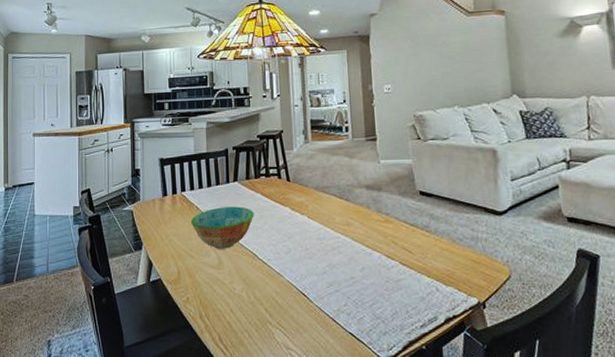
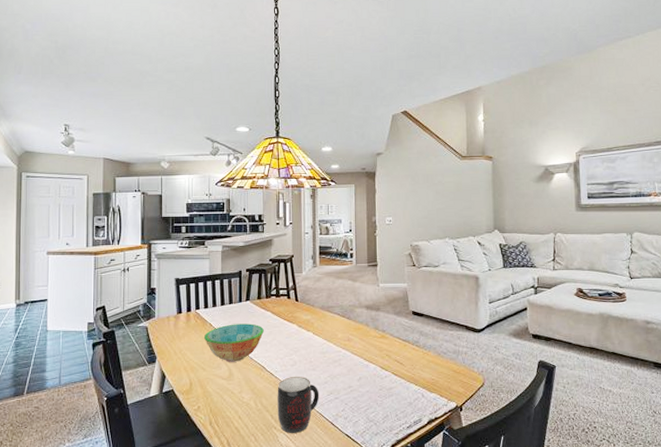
mug: none [271,265,318,330] -> present [277,376,320,433]

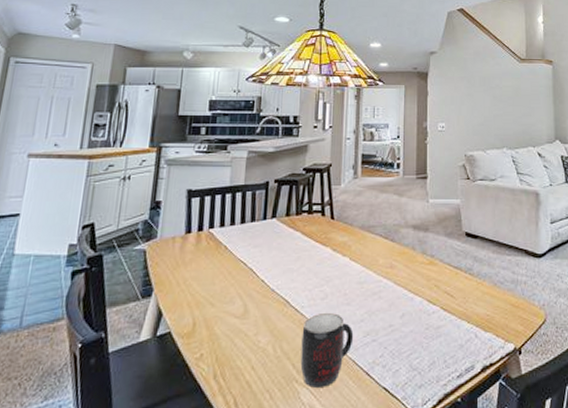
bowl: present [203,323,264,362] -> none [215,246,291,295]

